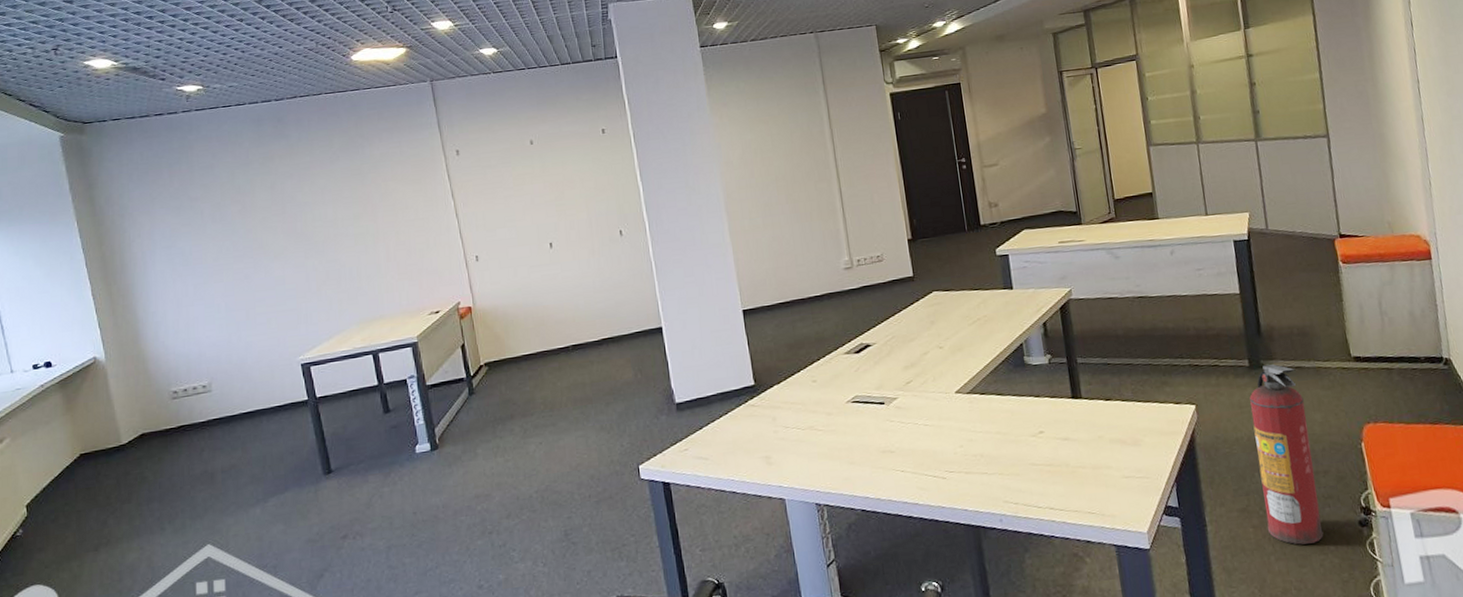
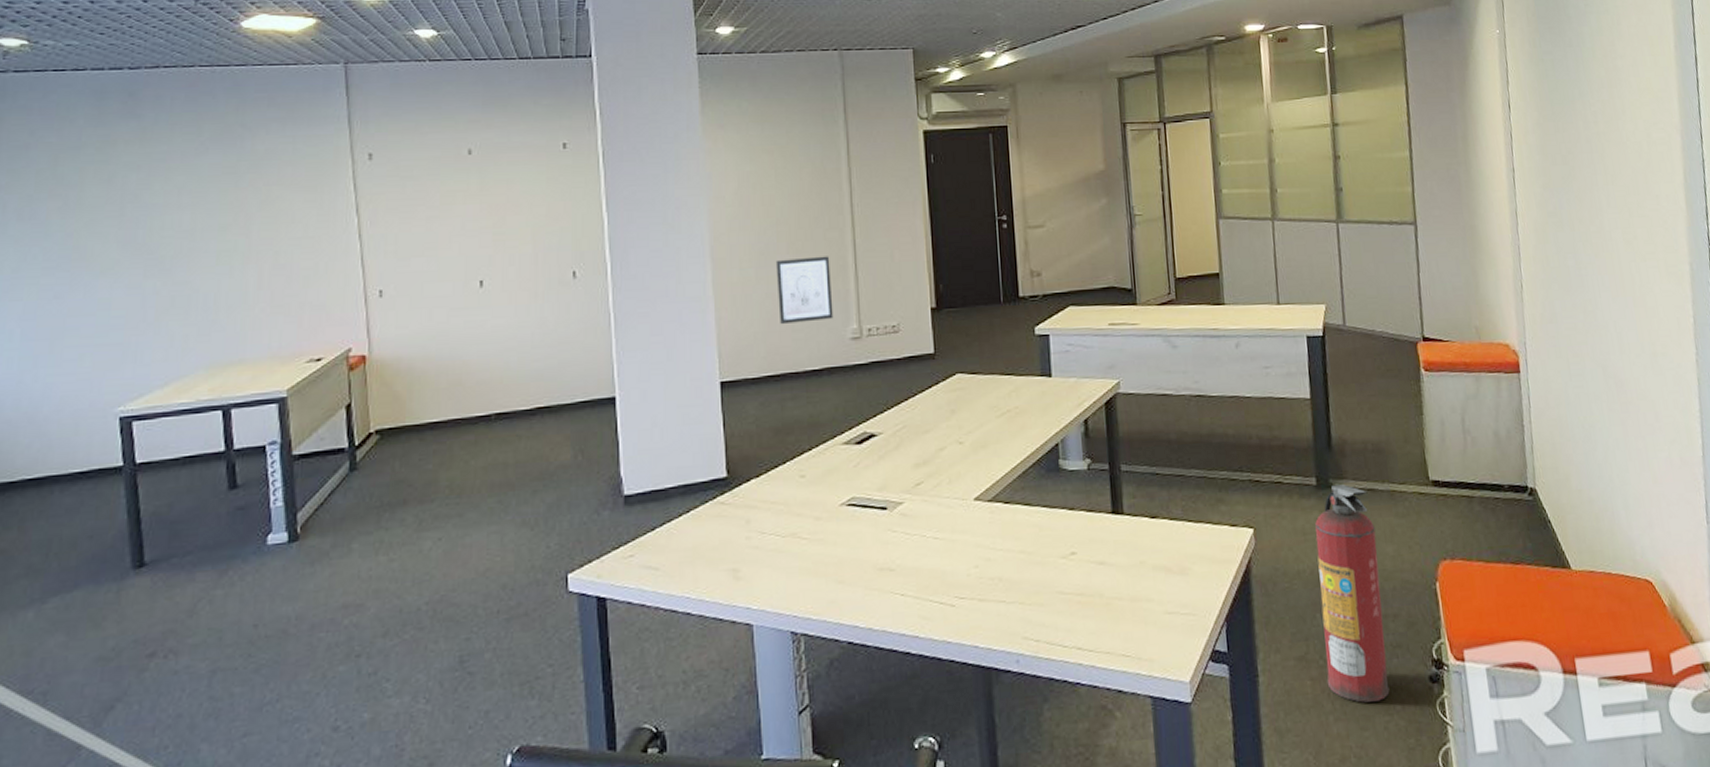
wall art: none [778,203,829,262] -> present [775,256,834,325]

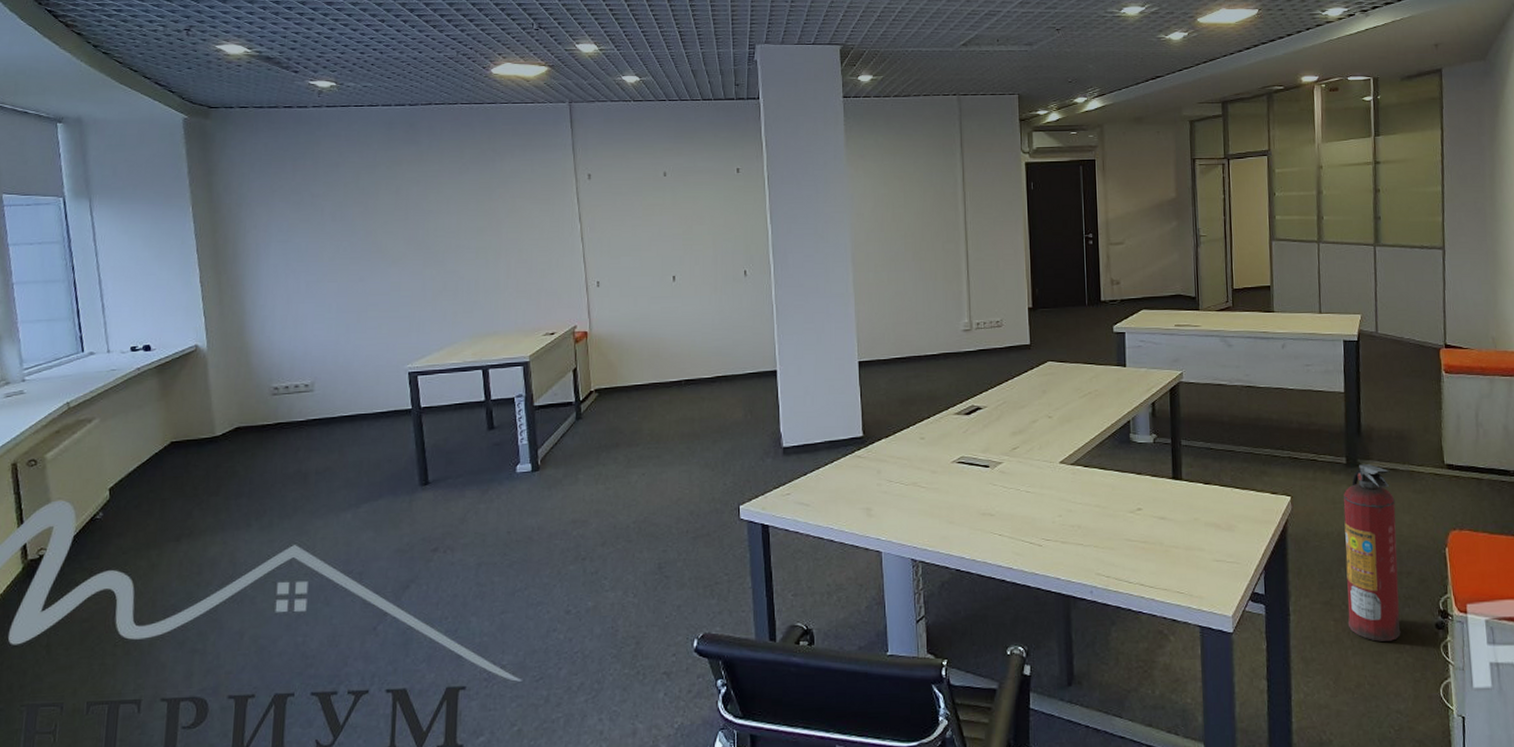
wall art: present [775,256,834,325] -> none [903,263,949,318]

